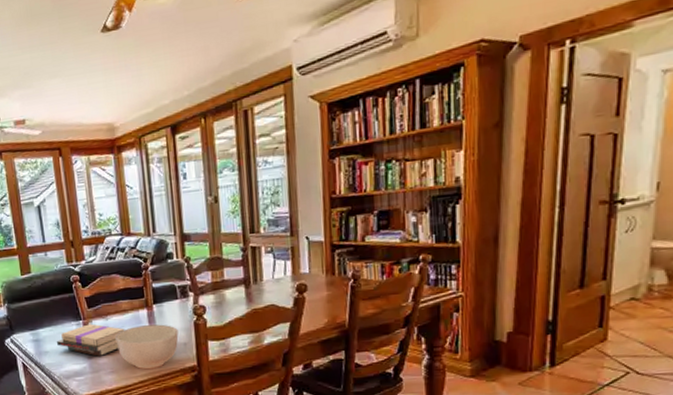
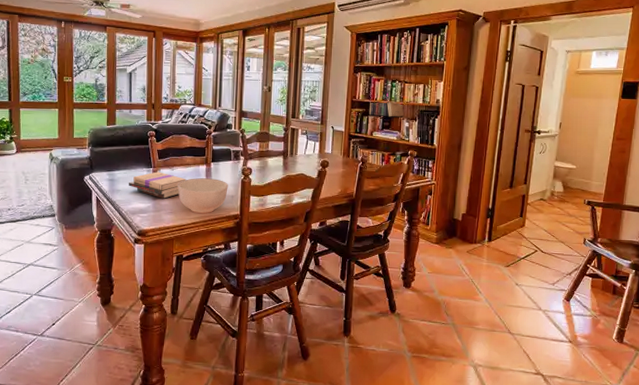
books: none [356,177,409,215] -> present [368,91,405,118]

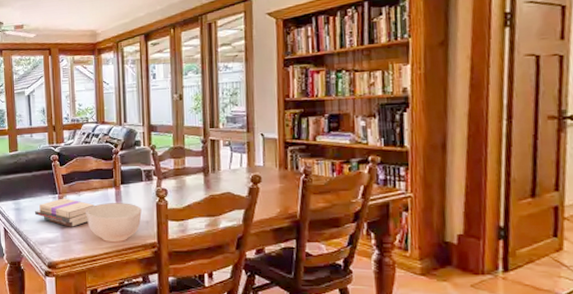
books: present [368,91,405,118] -> none [308,85,358,117]

